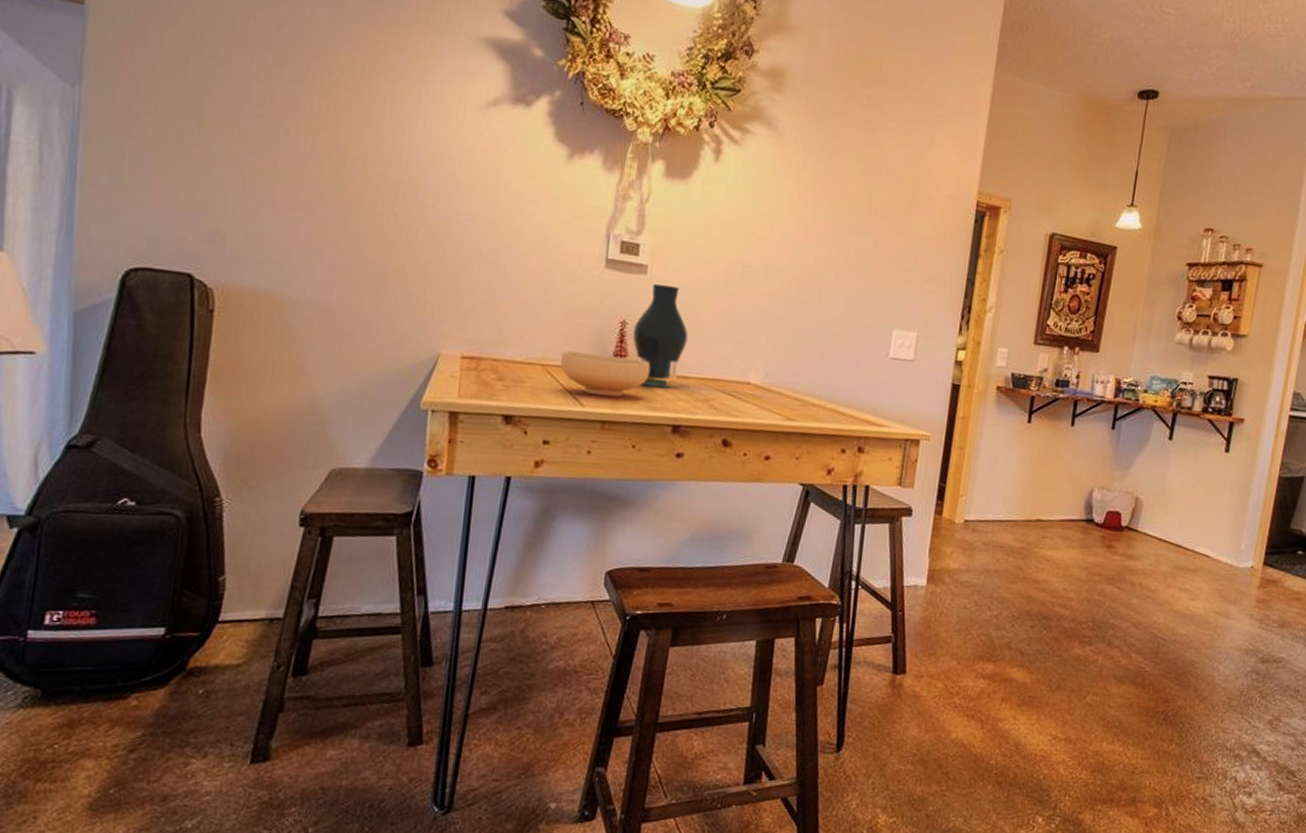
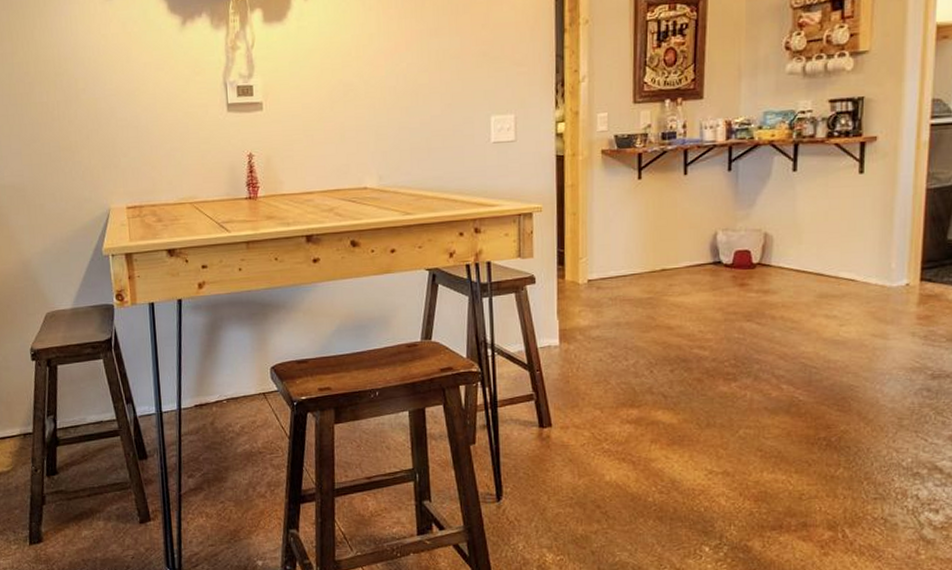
bowl: present [561,350,651,397] -> none [205,184,279,221]
vase: present [632,284,689,388] -> none [259,116,307,206]

